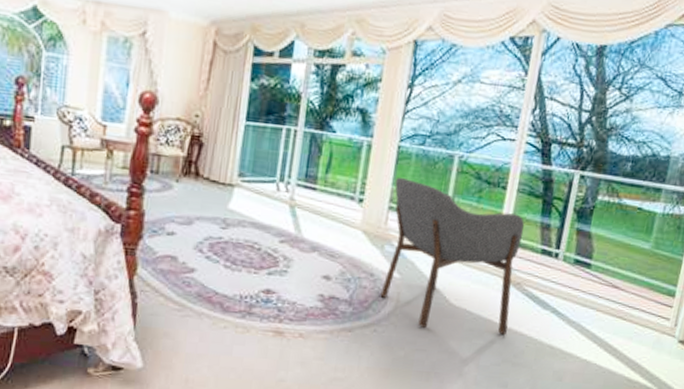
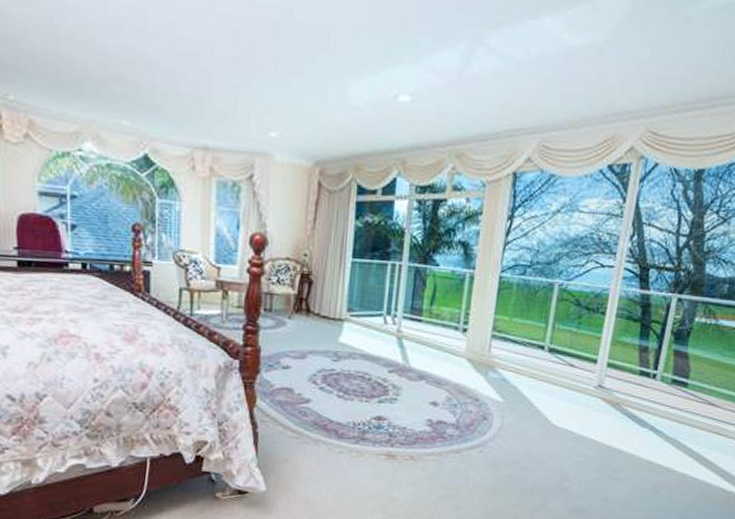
armchair: present [380,176,525,336] -> none [485,306,624,453]

